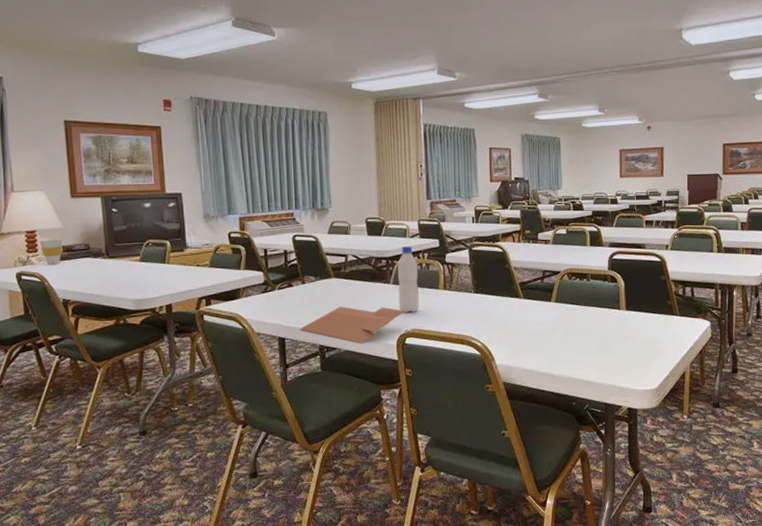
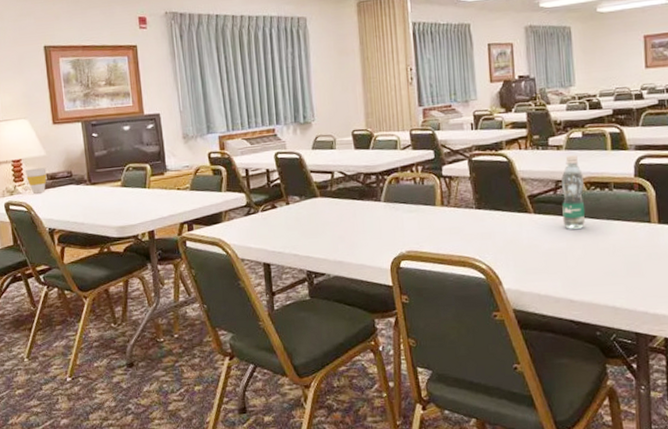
papers: present [299,306,406,343] -> none [285,227,399,268]
water bottle: present [397,246,419,313] -> none [388,159,414,233]
bottle: none [548,248,567,313] -> present [561,154,586,229]

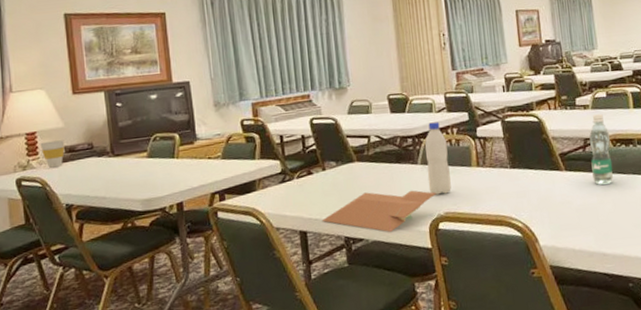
papers: none [285,227,399,268] -> present [322,190,437,232]
water bottle: none [388,159,414,233] -> present [424,122,451,195]

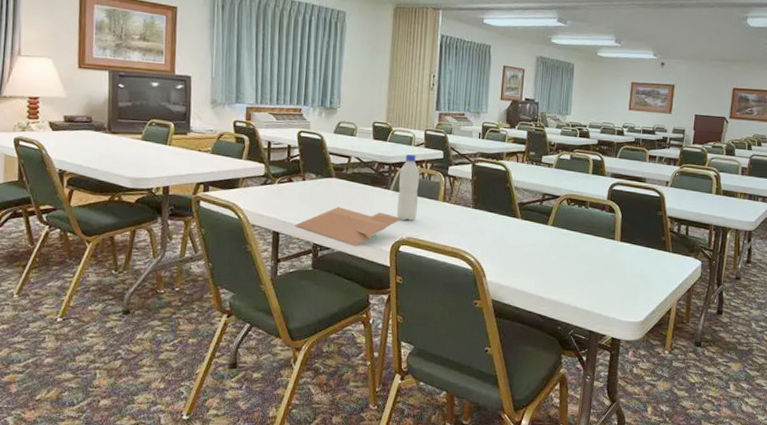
cup: present [40,140,65,168] -> none [41,108,65,134]
bottle: present [589,113,614,185] -> none [544,173,567,237]

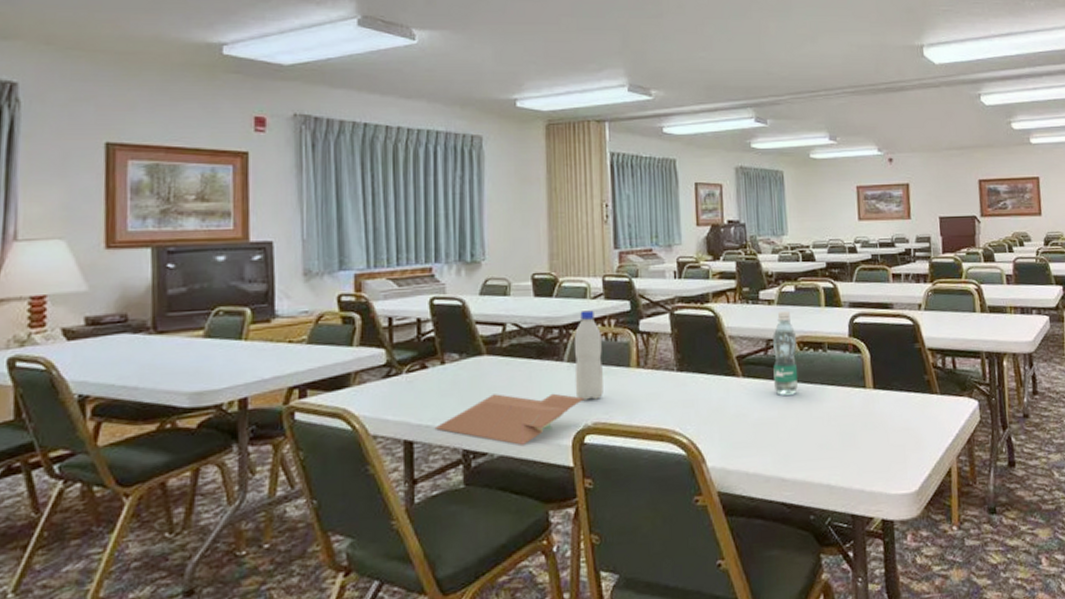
bottle: none [544,173,567,237] -> present [773,310,799,395]

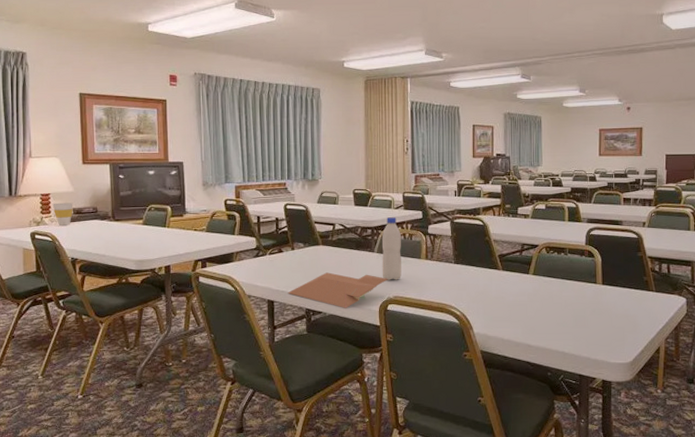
cup: none [50,308,86,345] -> present [53,203,73,226]
bottle: present [773,310,799,395] -> none [526,223,545,285]

